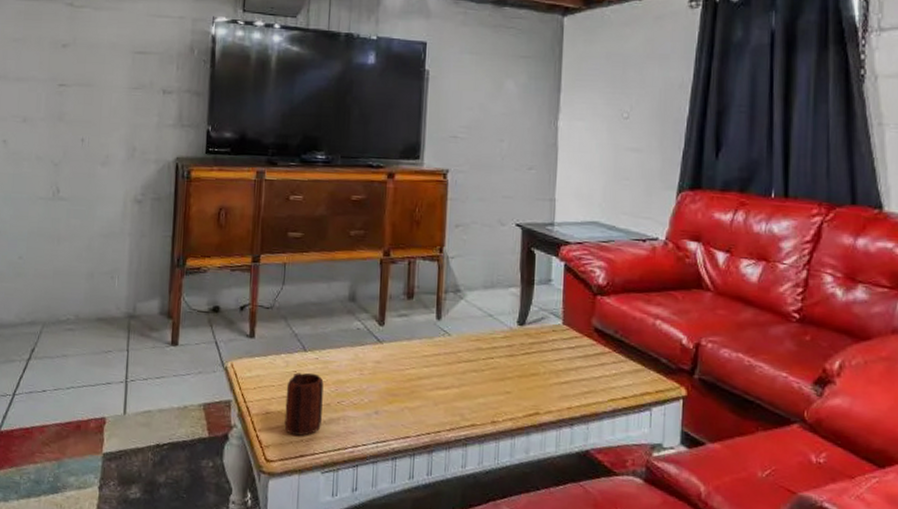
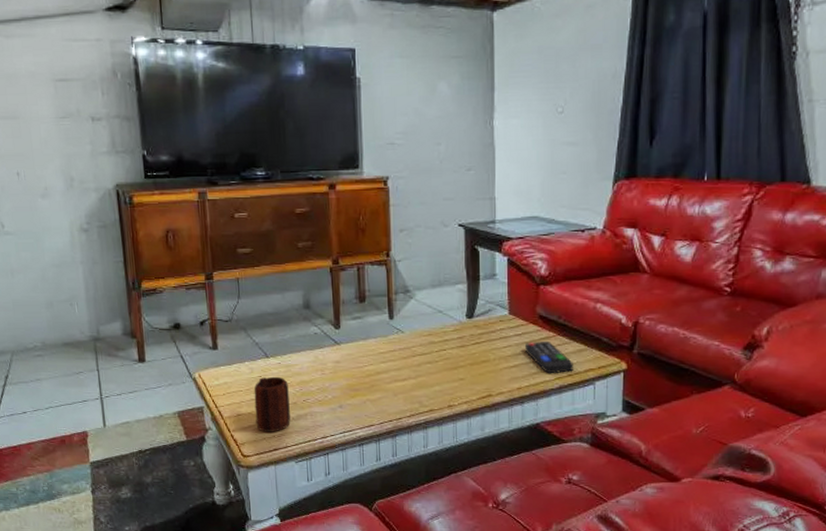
remote control: none [577,356,629,395] -> present [524,341,573,374]

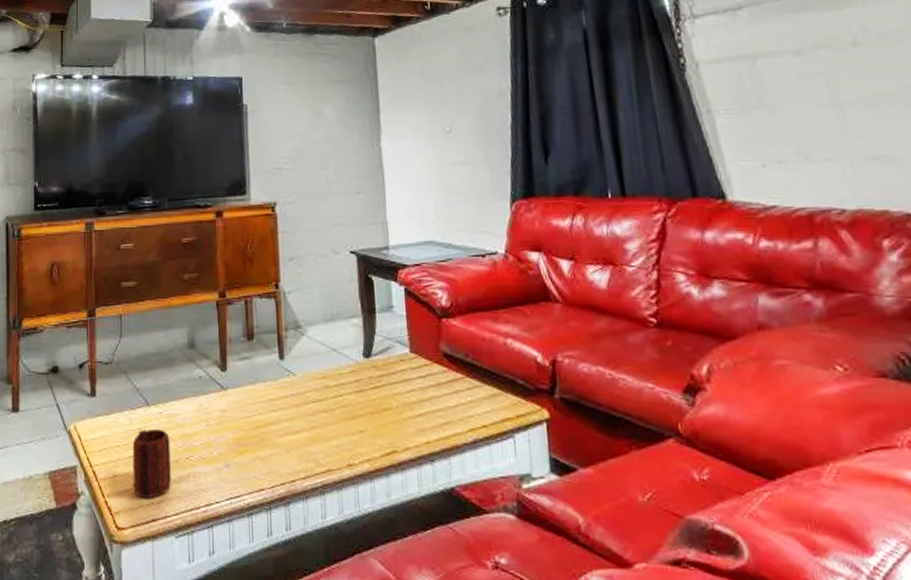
remote control: present [524,341,573,374] -> none [429,385,488,425]

